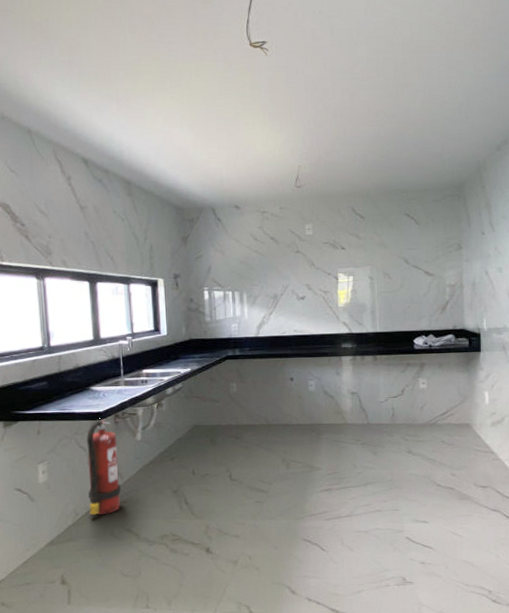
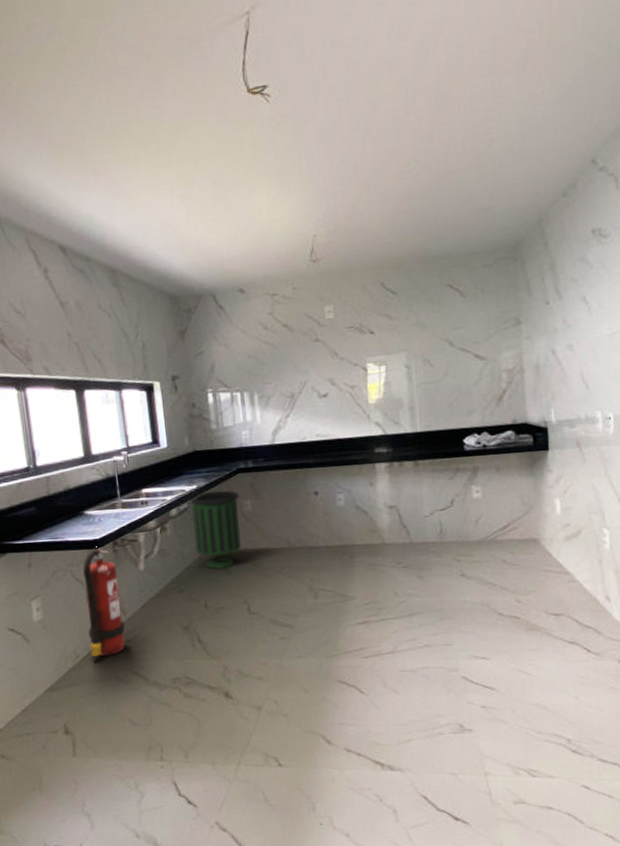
trash can: none [183,373,227,441] -> present [189,490,241,569]

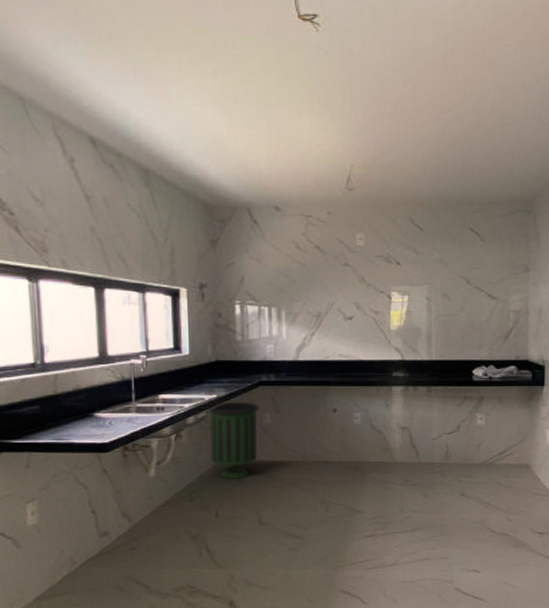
fire extinguisher: present [83,546,126,657] -> none [88,450,130,564]

